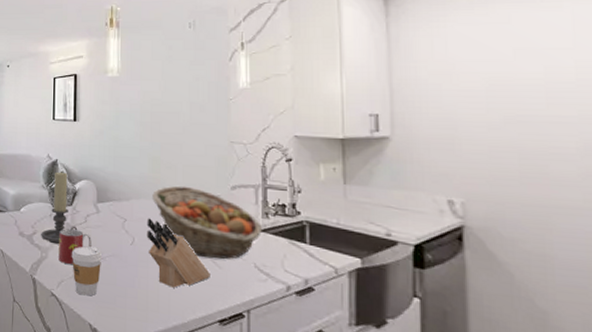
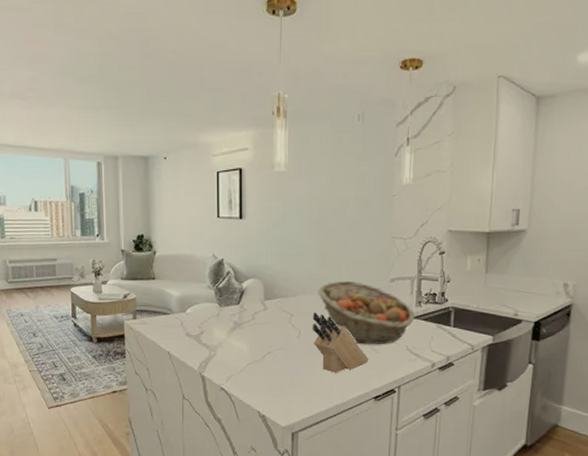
candle holder: present [41,172,78,245] -> none [208,271,246,342]
mug: present [58,229,91,264] -> none [227,327,259,360]
coffee cup: present [71,246,101,296] -> none [239,342,269,387]

